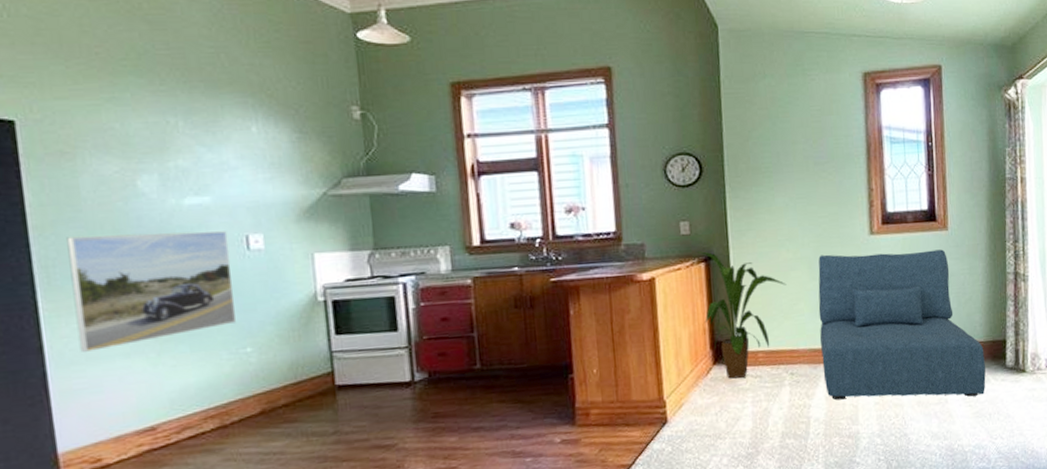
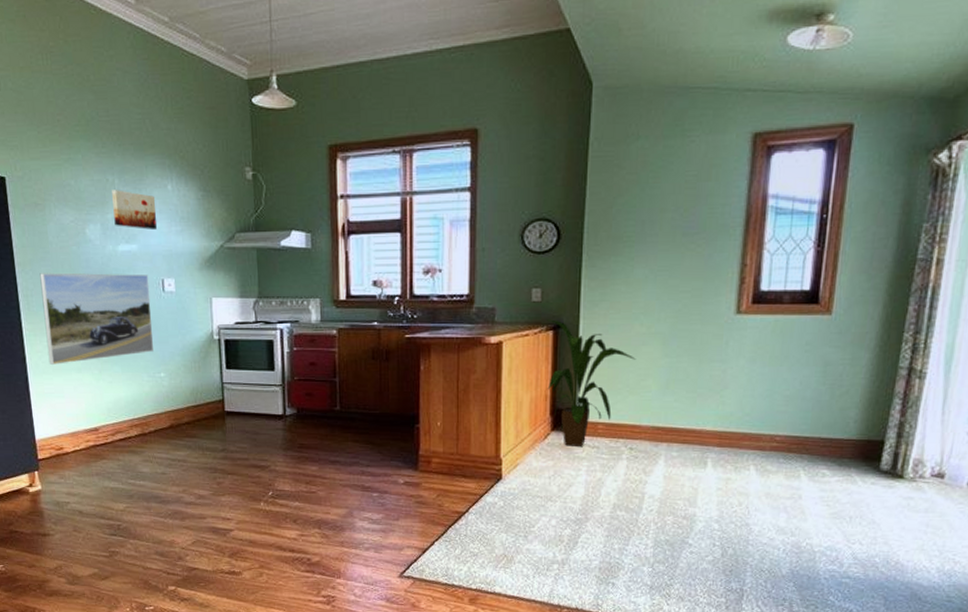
wall art: none [174,133,237,178] -> present [112,190,157,229]
sofa: present [818,249,986,400] -> none [664,331,855,496]

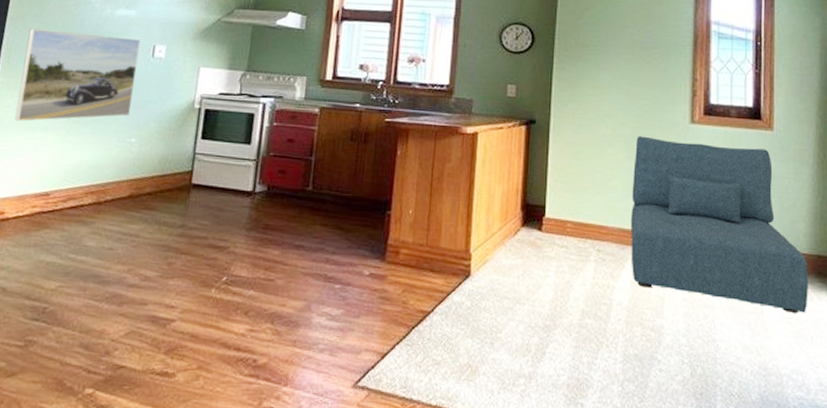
house plant: present [547,319,636,448] -> none [519,114,602,246]
sofa: none [664,331,855,496] -> present [630,135,808,313]

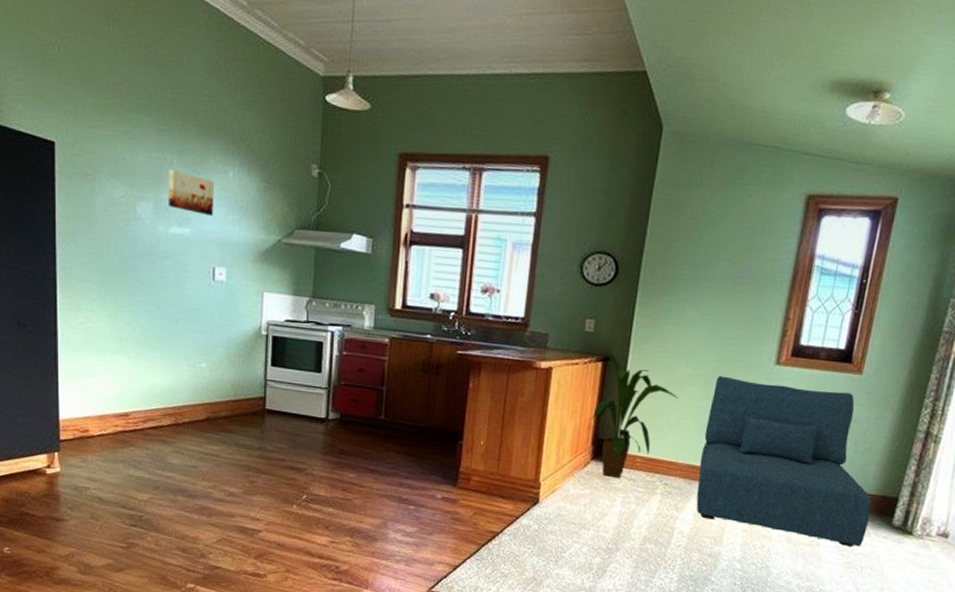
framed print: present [14,28,141,121] -> none [82,246,199,343]
house plant: none [519,114,602,246] -> present [591,350,679,479]

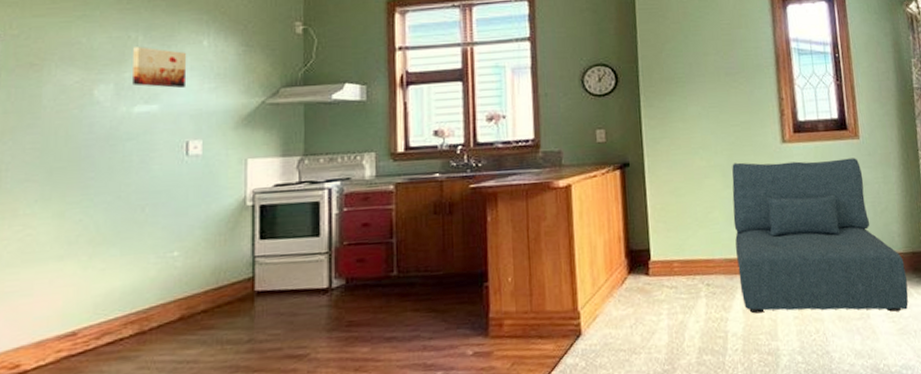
house plant: present [591,350,679,479] -> none [613,159,701,290]

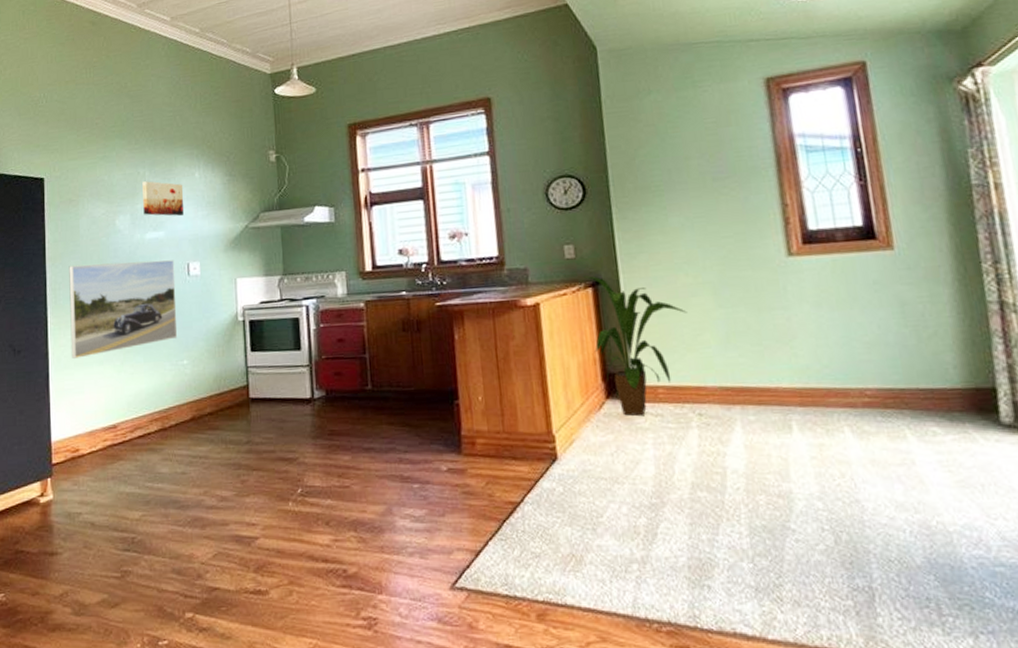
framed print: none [17,137,170,255] -> present [69,260,178,359]
house plant: none [613,159,701,290] -> present [584,276,688,417]
sofa: present [732,158,909,314] -> none [724,272,971,459]

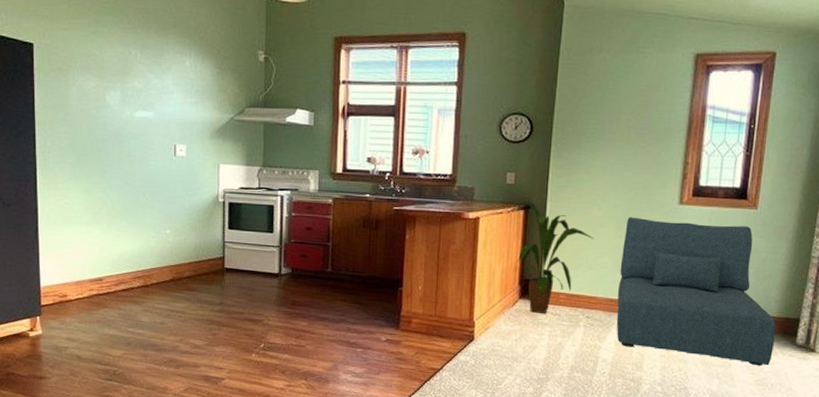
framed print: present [69,260,178,359] -> none [58,132,162,217]
wall art: present [142,181,184,216] -> none [134,62,174,99]
sofa: none [724,272,971,459] -> present [616,217,776,366]

